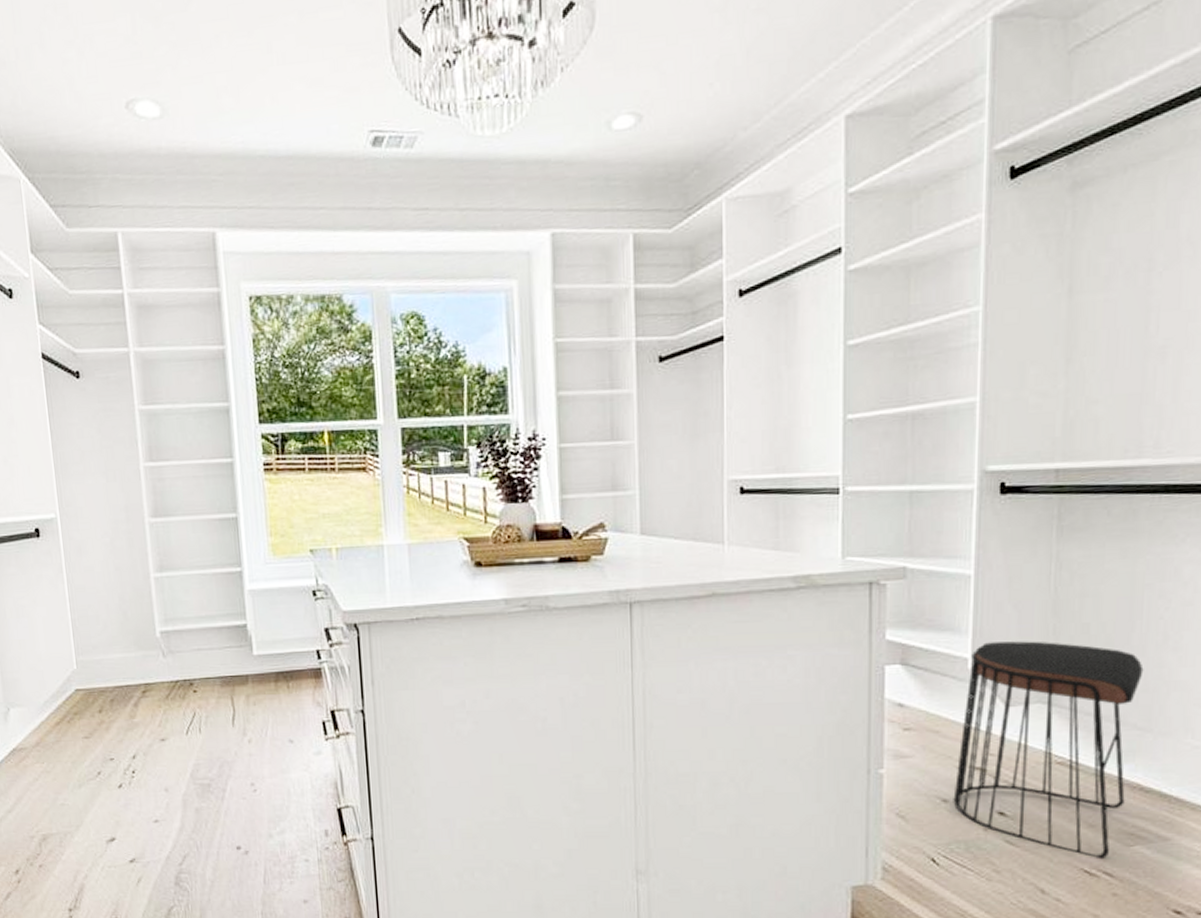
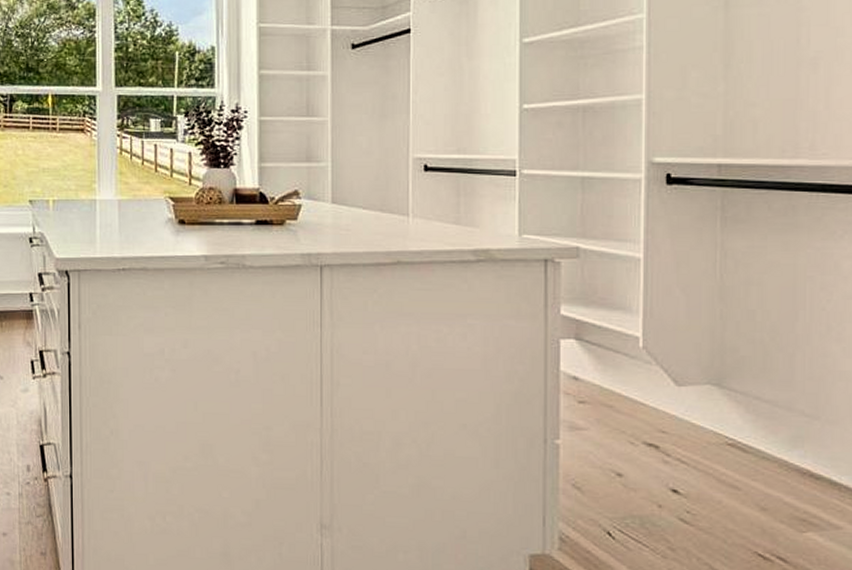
stool: present [953,641,1144,860] -> none [627,323,809,544]

